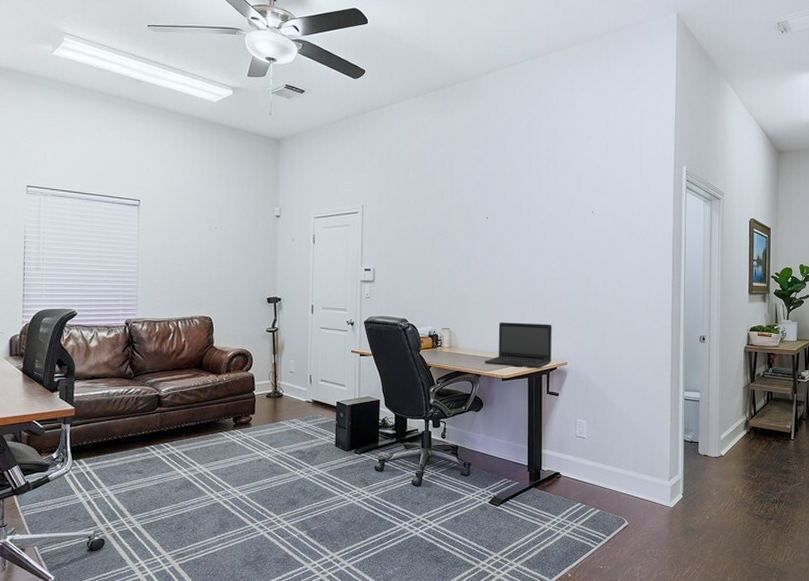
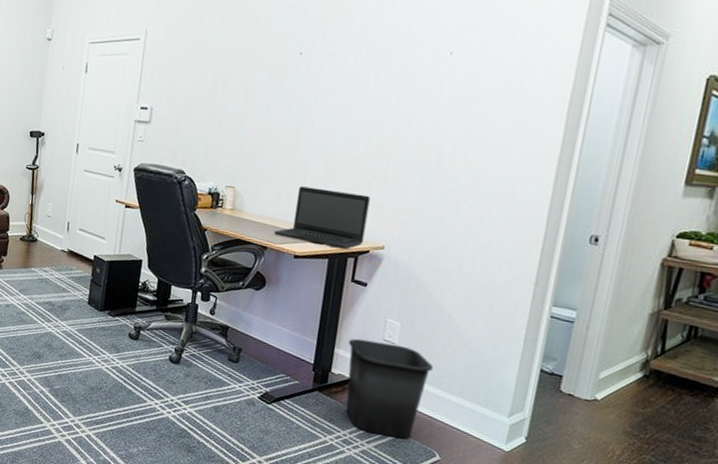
waste bin: none [551,438,614,514] -> present [346,338,434,440]

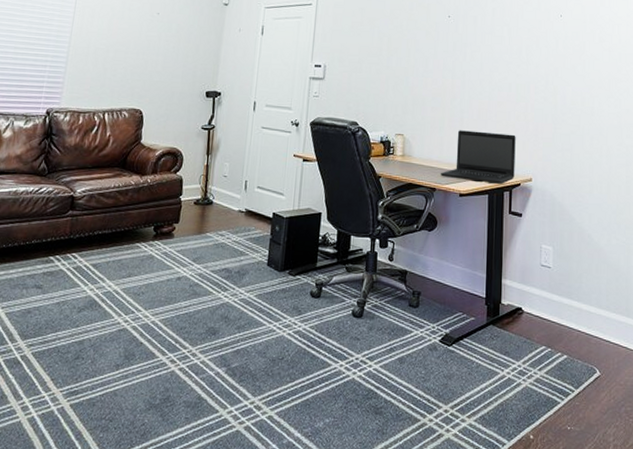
waste bin: present [346,338,434,440] -> none [513,267,584,361]

